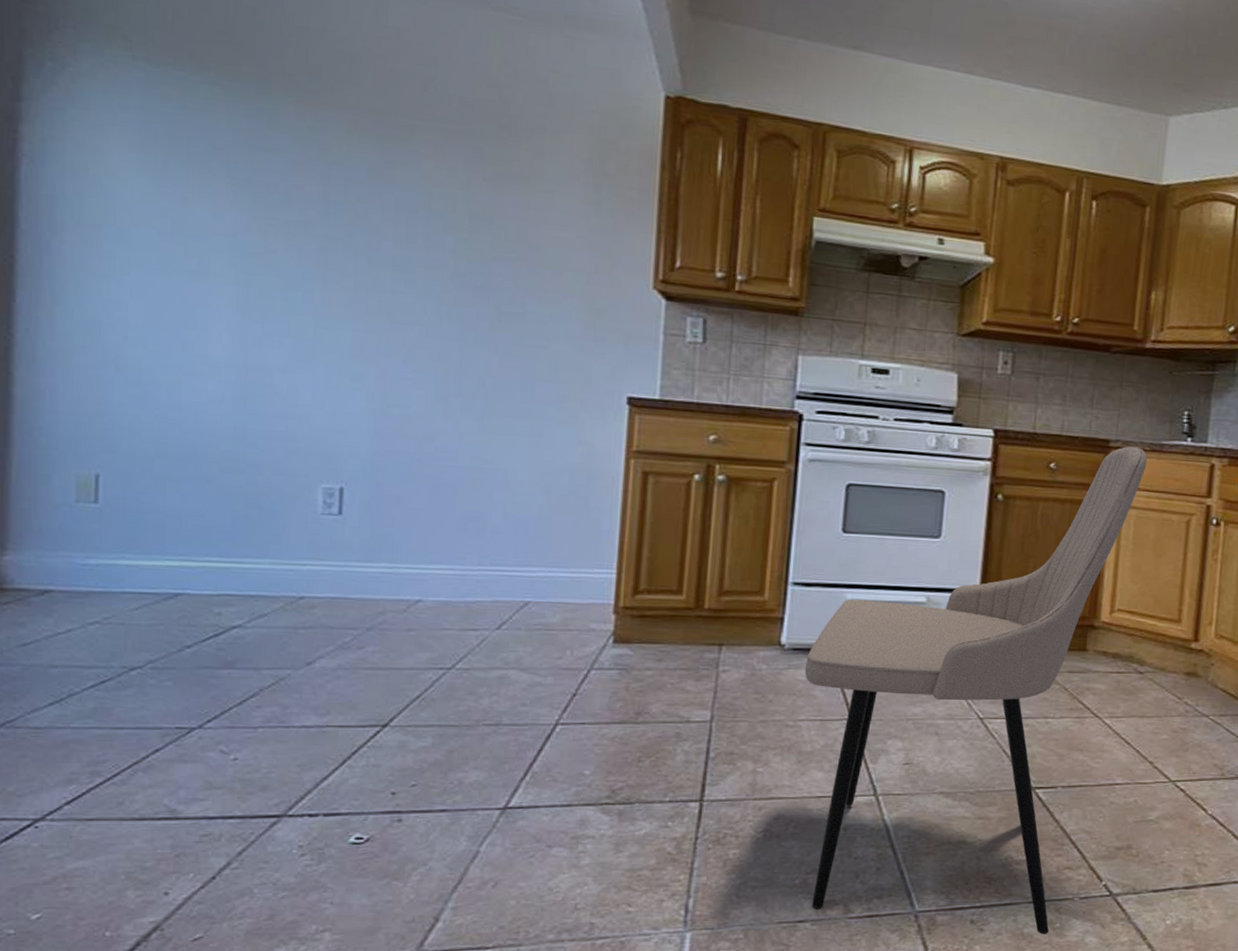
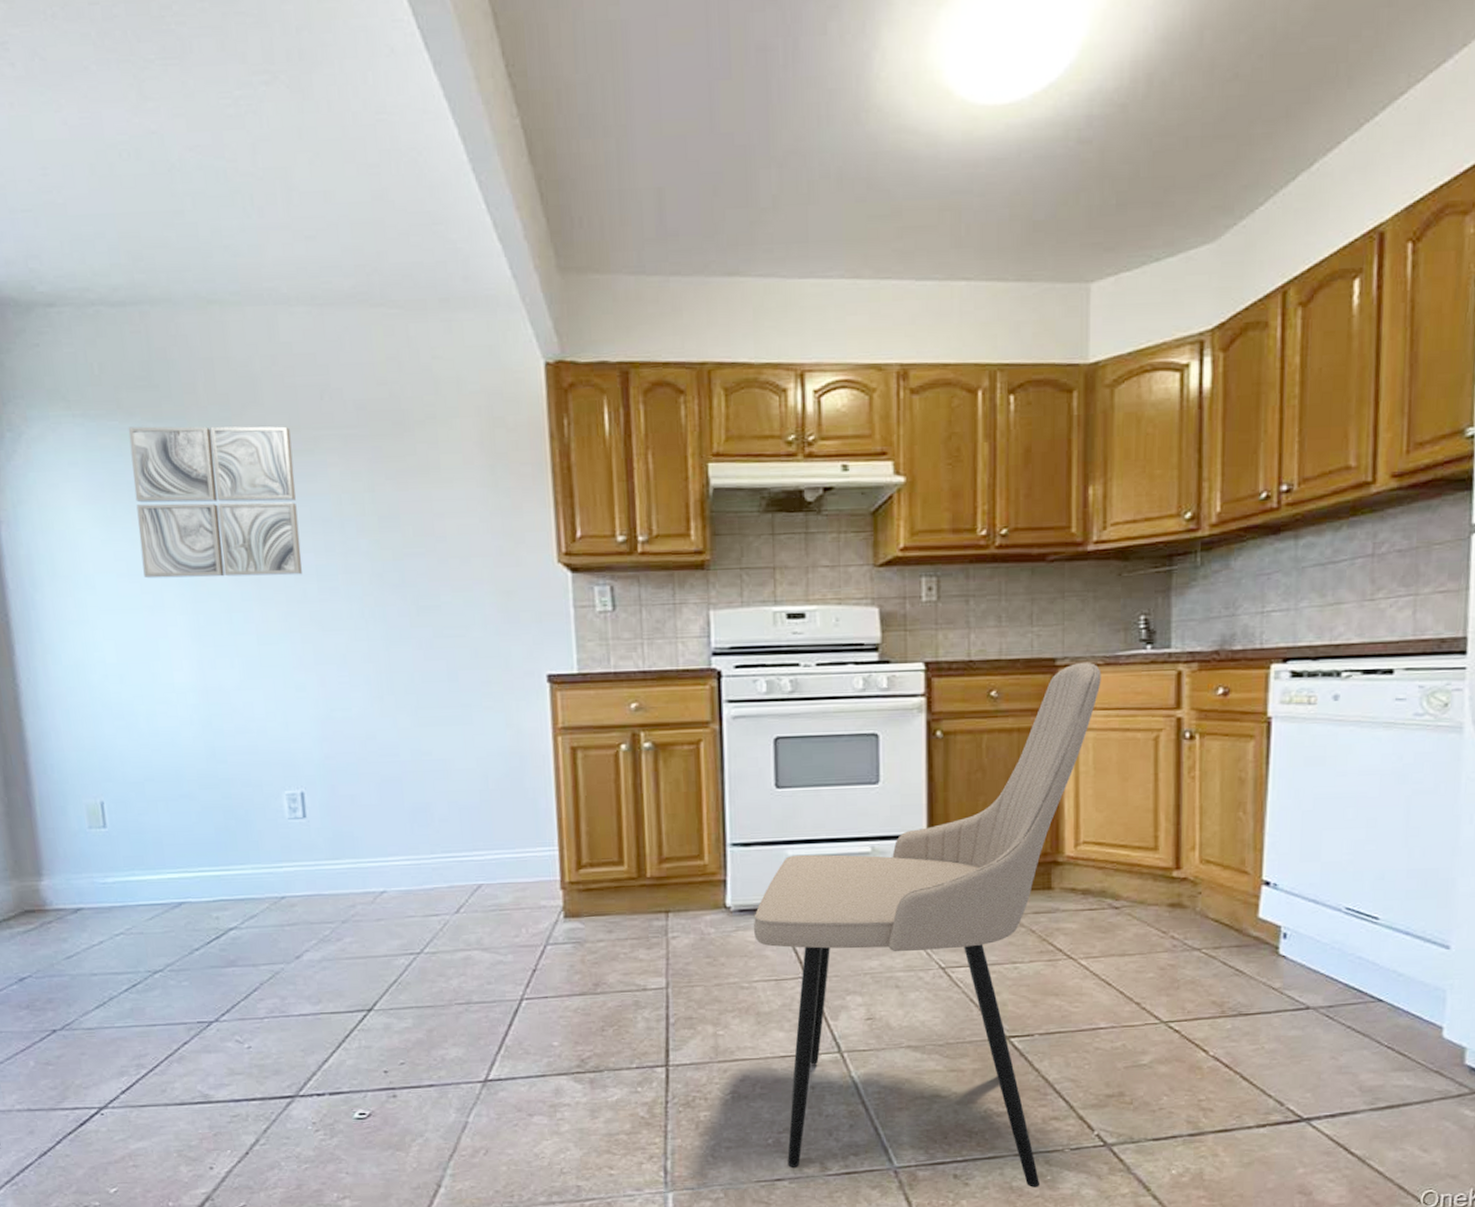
wall art: none [191,80,385,263] -> present [128,426,302,579]

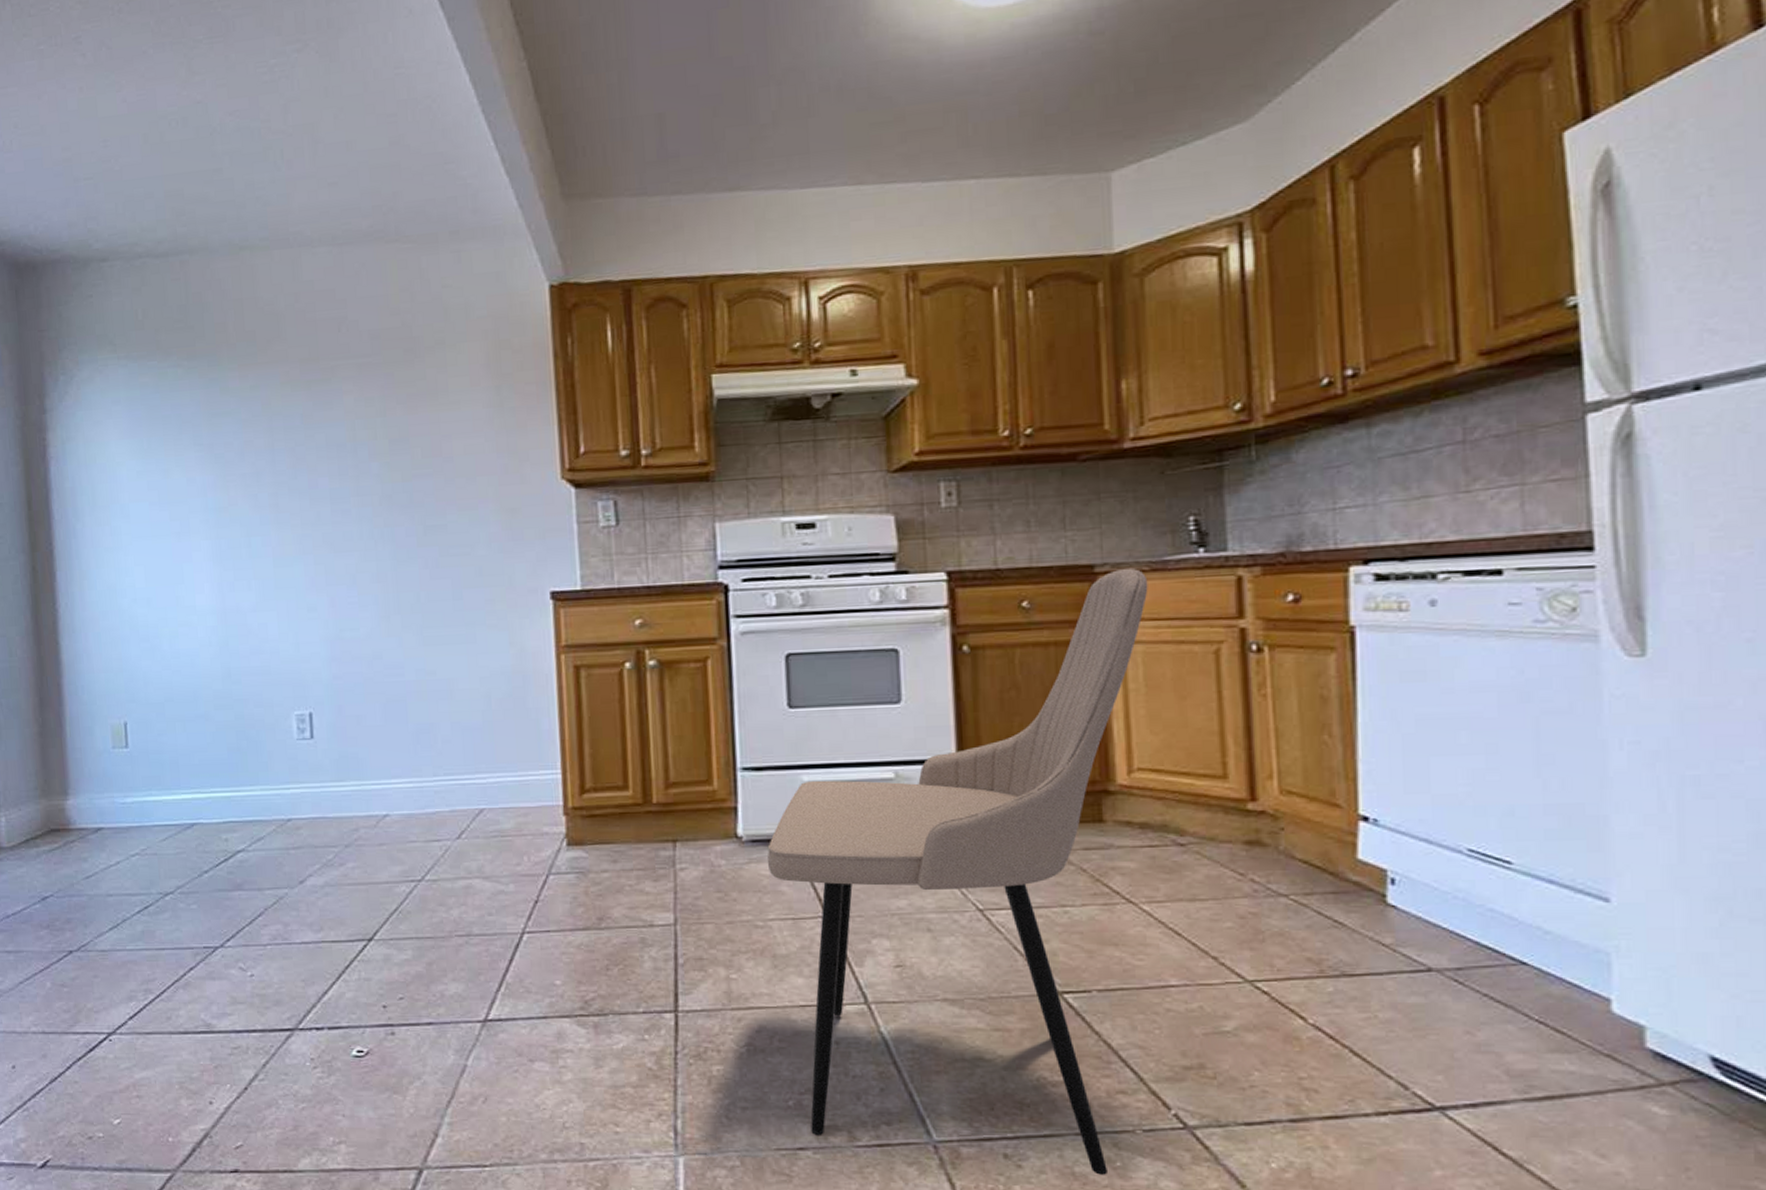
wall art: present [128,426,302,579] -> none [165,358,317,506]

